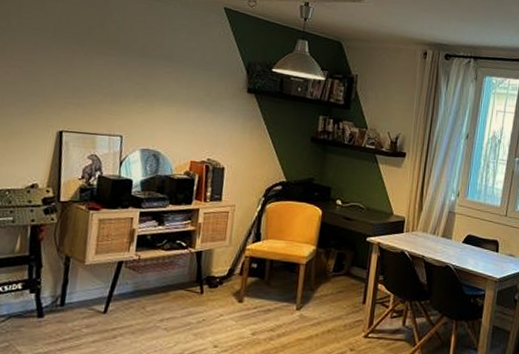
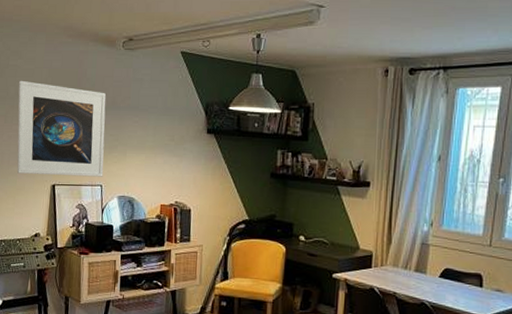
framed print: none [12,11,135,127] -> present [17,80,106,177]

